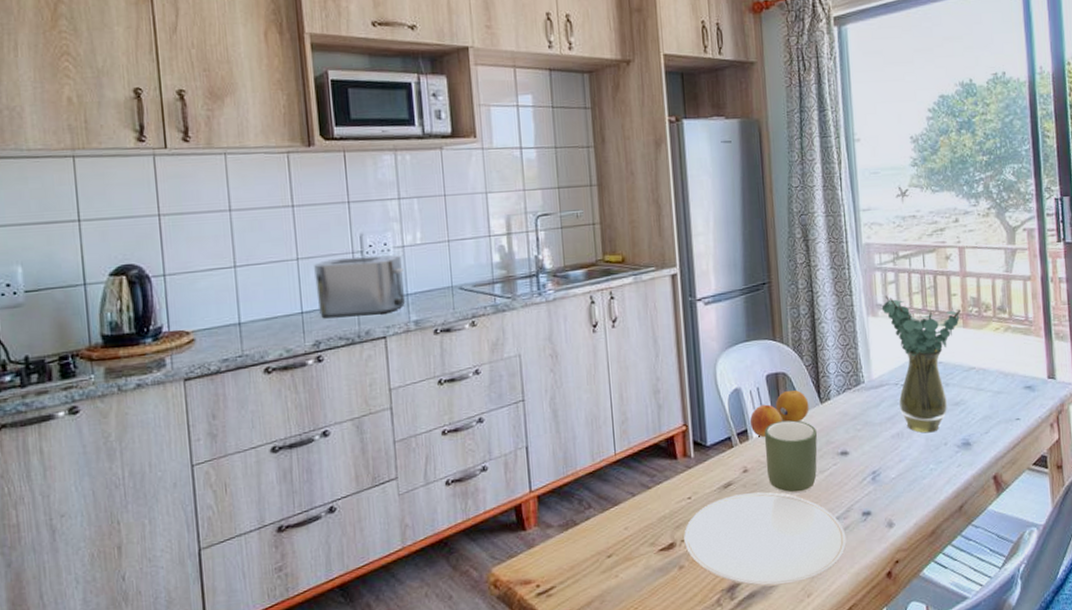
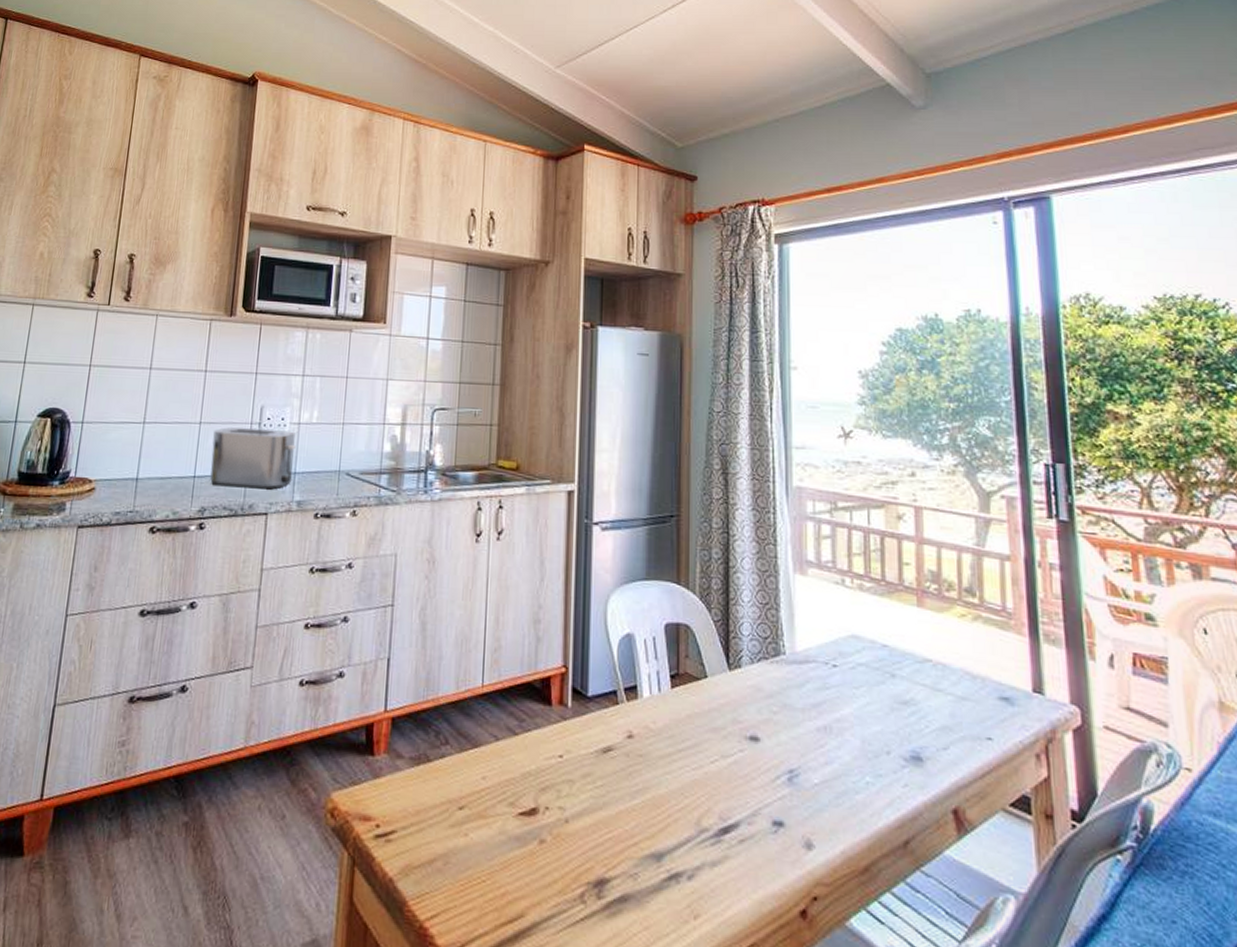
plate: present [684,492,847,587] -> none [549,763,749,897]
fruit: present [749,404,783,438] -> none [640,658,680,700]
mug: present [765,420,818,494] -> none [656,683,721,779]
fruit: present [775,390,810,423] -> none [673,647,714,689]
vase: present [881,296,962,433] -> none [812,552,916,735]

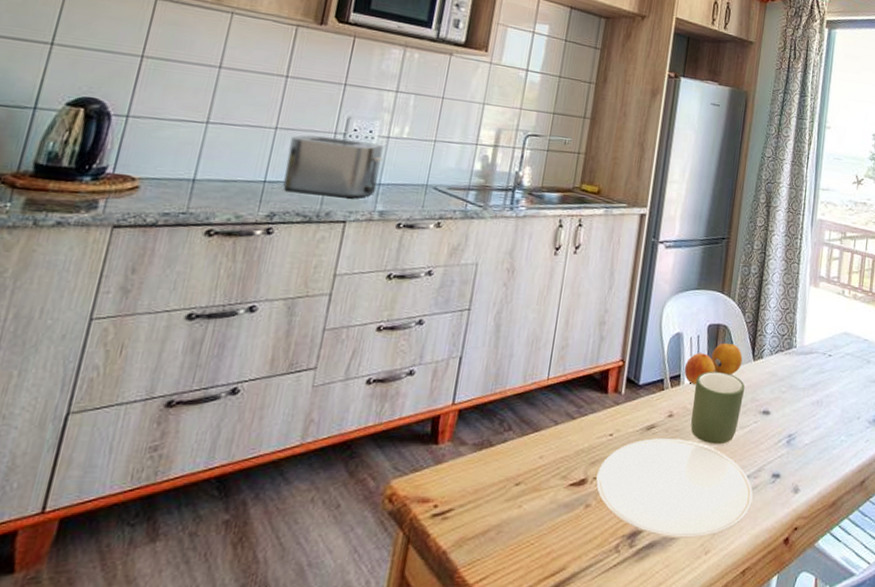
plate: none [549,763,749,897] -> present [596,438,753,539]
fruit: none [640,658,680,700] -> present [684,352,716,386]
mug: none [656,683,721,779] -> present [690,372,745,446]
fruit: none [673,647,714,689] -> present [710,343,743,376]

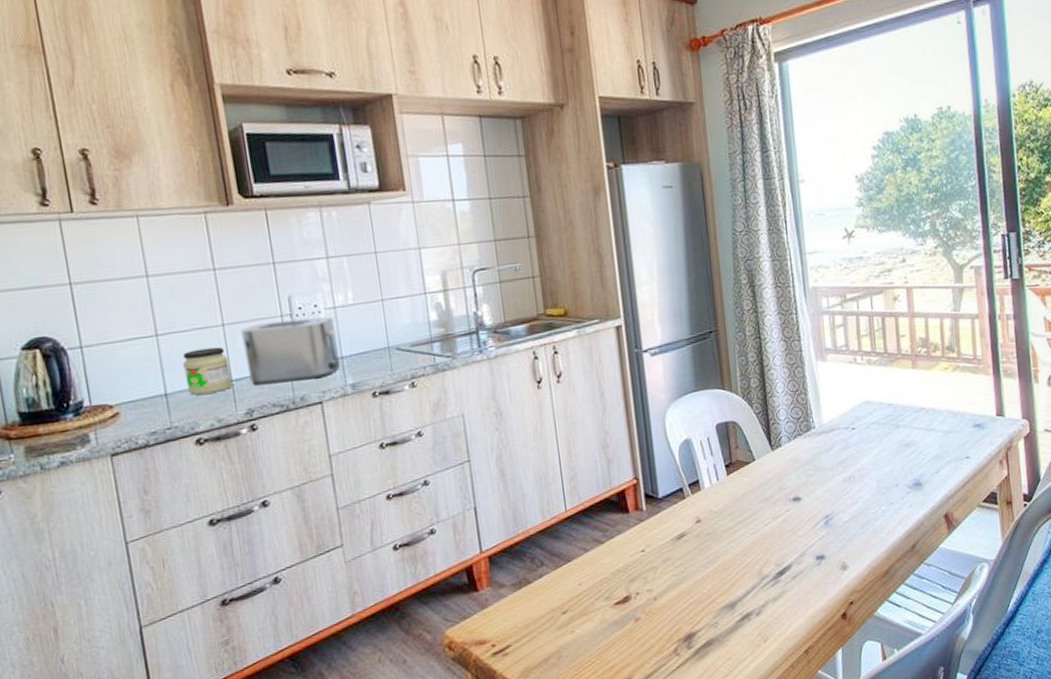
jar: none [218,144,269,190] -> present [183,347,234,395]
plate: present [596,438,753,539] -> none [638,541,801,634]
fruit: present [684,352,716,386] -> none [701,453,734,488]
mug: present [690,372,745,446] -> none [716,468,770,542]
fruit: present [710,343,743,376] -> none [726,438,761,471]

